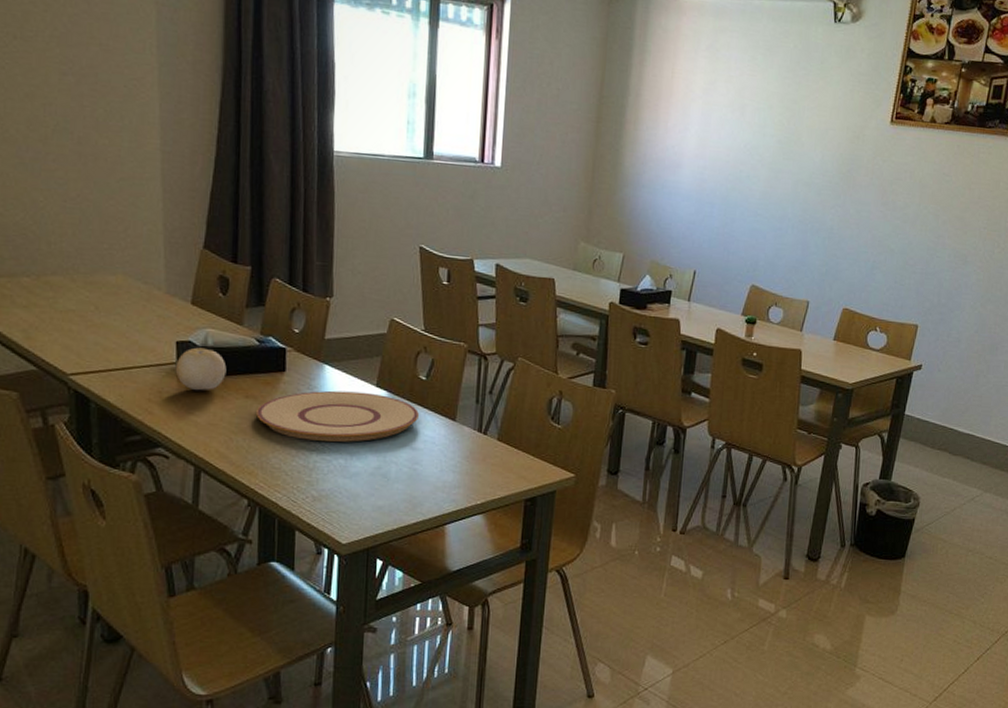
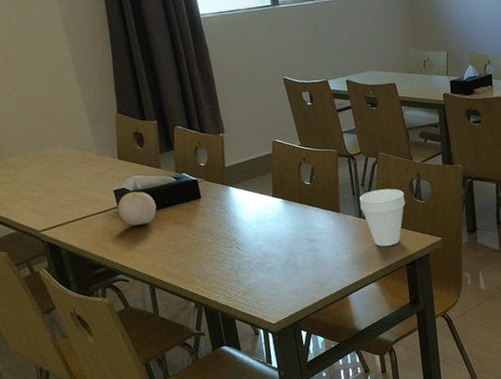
plate: present [256,390,419,442] -> none [185,202,311,249]
cup: none [482,401,539,474] -> present [359,188,405,247]

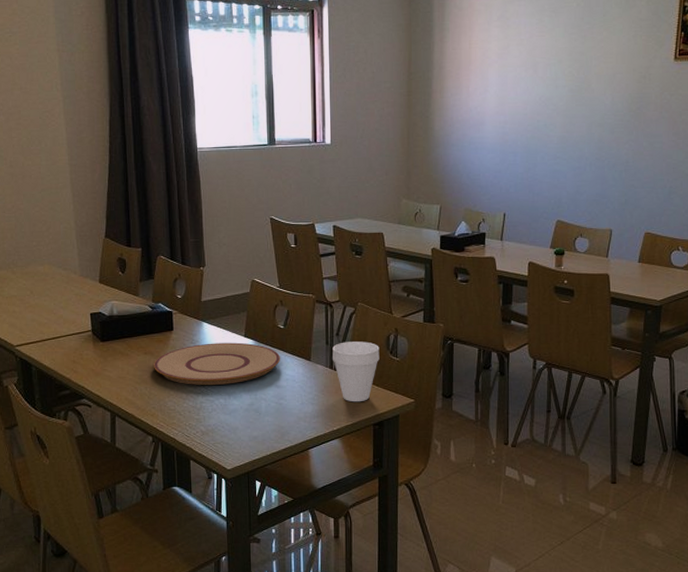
fruit: present [117,191,157,226] -> none [91,317,129,352]
plate: none [185,202,311,249] -> present [154,342,280,385]

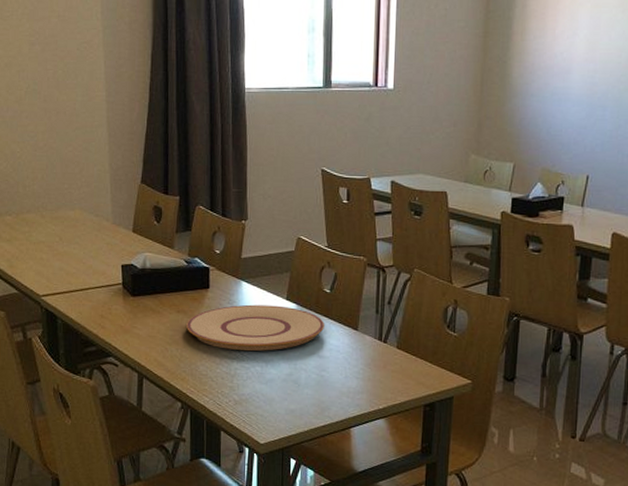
cup: present [332,341,380,402] -> none [382,311,435,380]

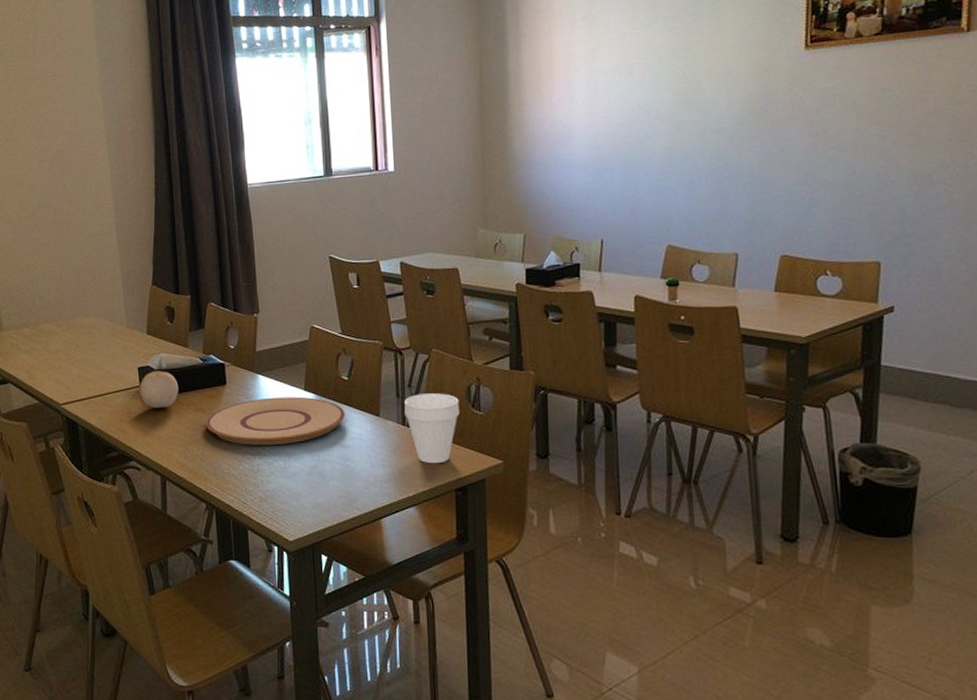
fruit: none [121,269,162,308] -> present [139,371,179,409]
cup: none [382,311,435,380] -> present [404,393,460,464]

